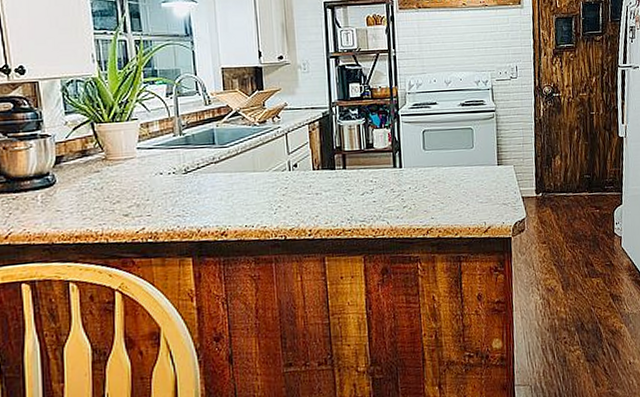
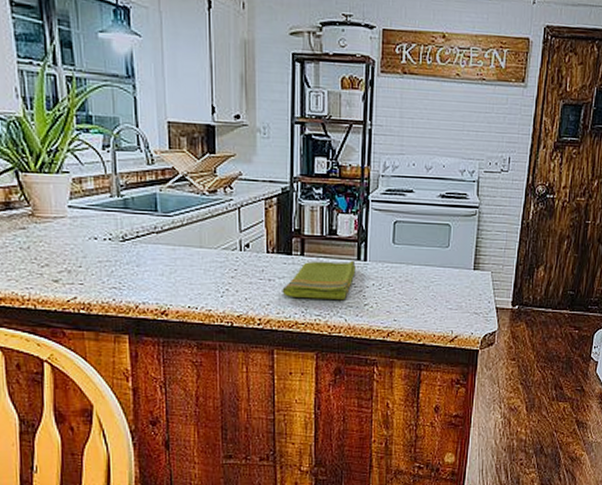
dish towel: none [328,168,393,207] -> present [282,260,356,299]

